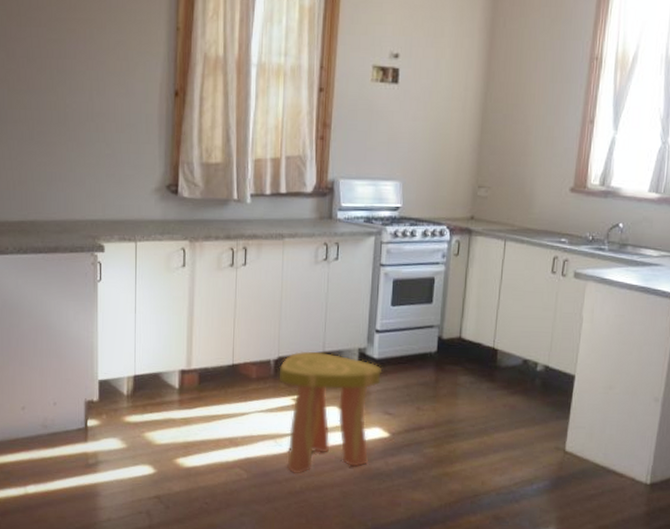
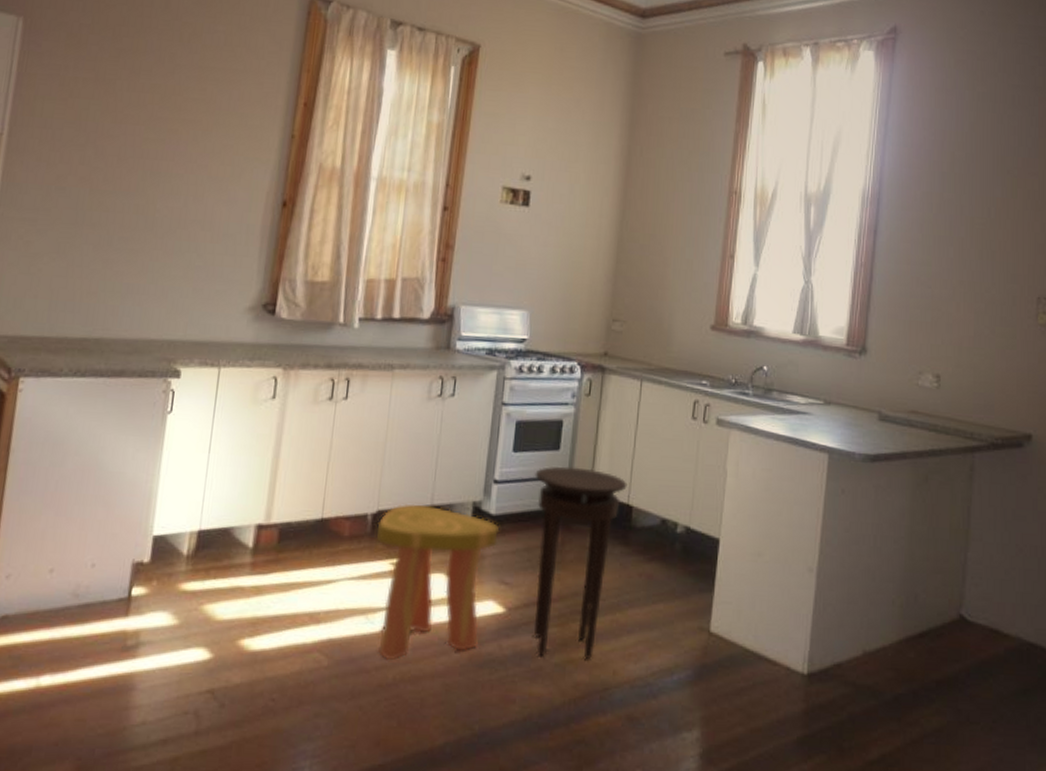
stool: none [411,317,493,472] -> present [533,466,627,659]

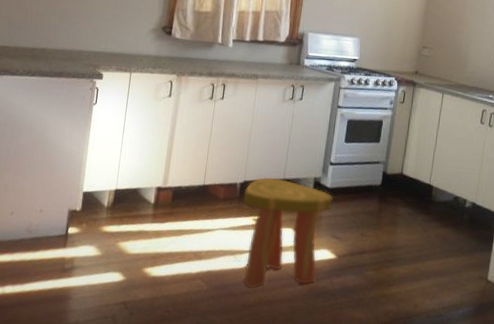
stool: present [533,466,627,659] -> none [356,154,430,295]

